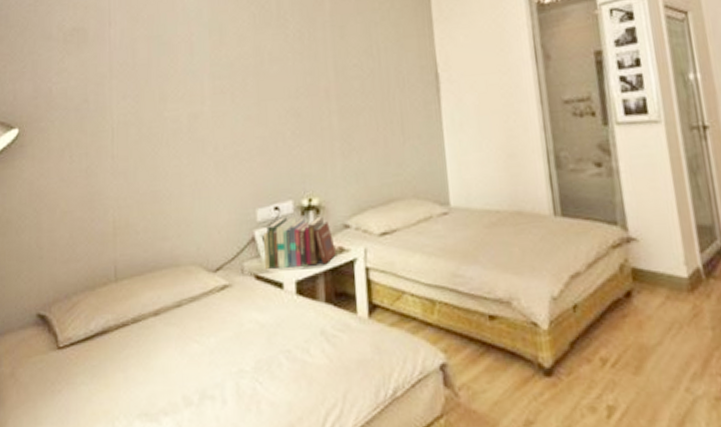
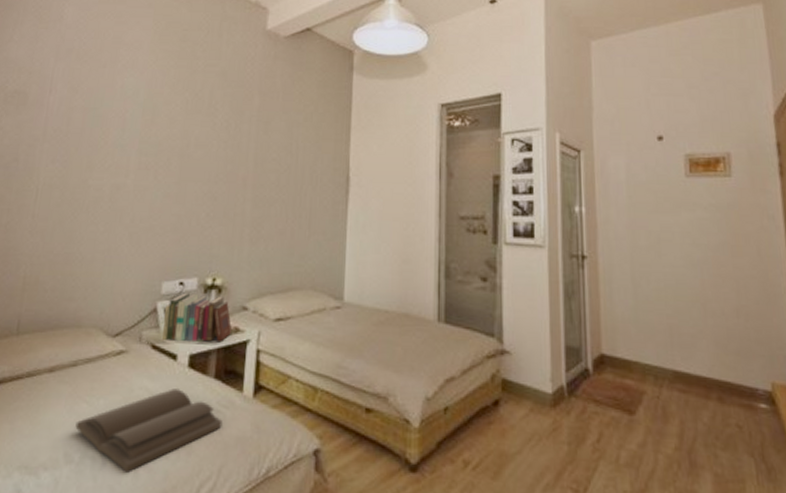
towel: none [189,318,341,409] -> present [75,388,223,473]

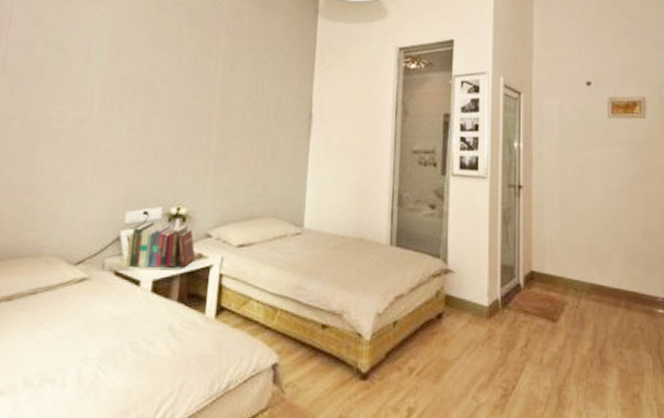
towel: present [75,388,223,473] -> none [34,313,185,393]

